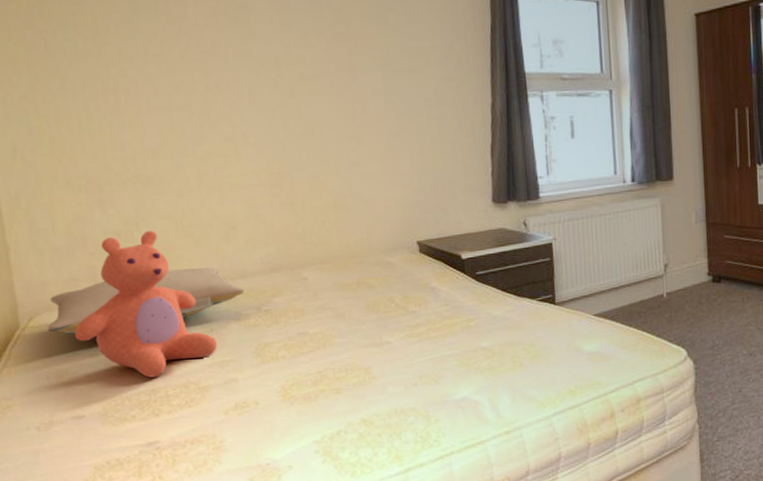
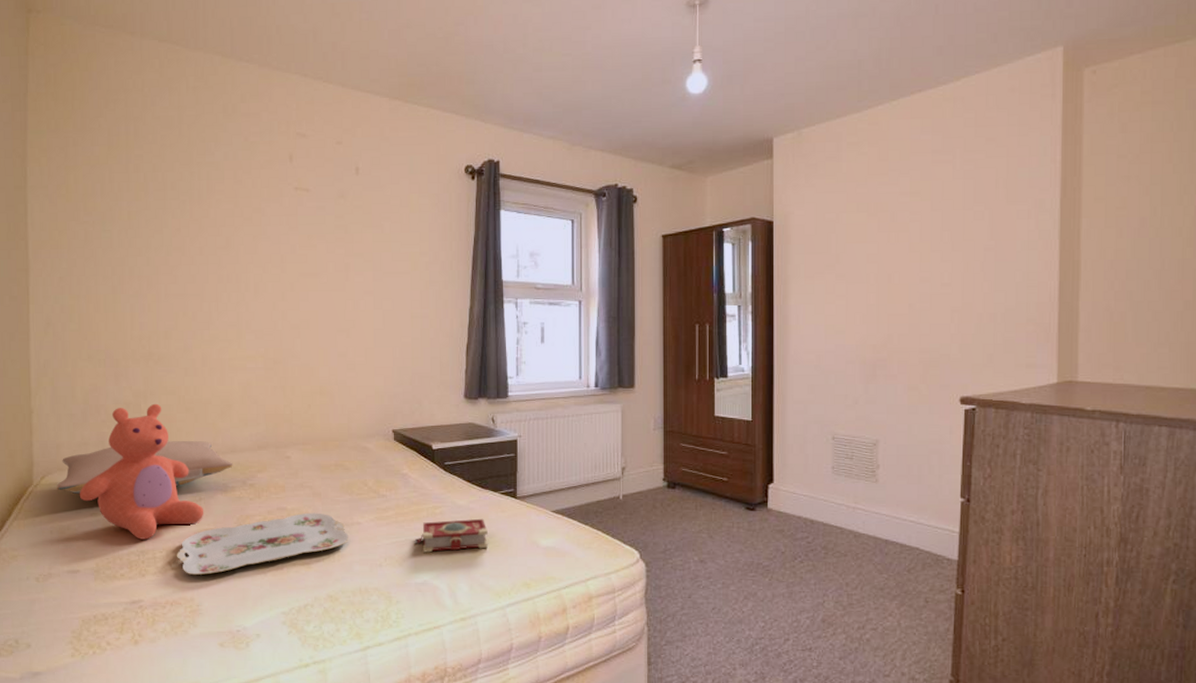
serving tray: none [191,335,379,411] -> present [176,512,348,576]
book: none [450,328,528,368] -> present [415,518,488,553]

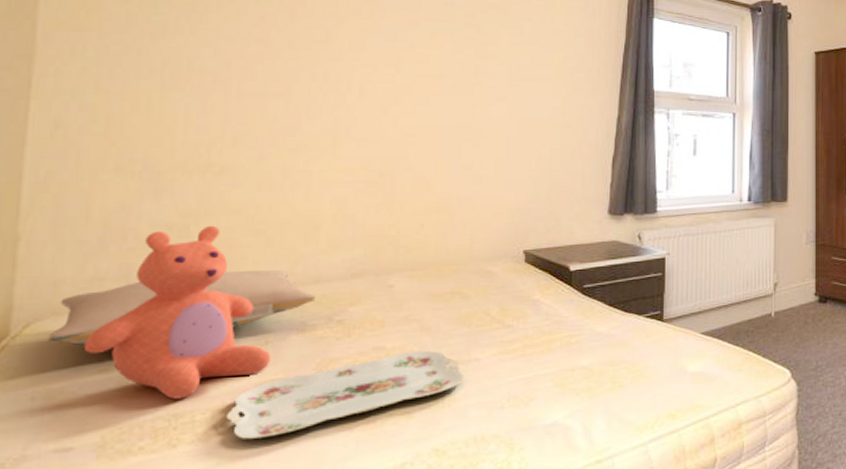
book: present [415,518,488,553] -> none [545,345,630,389]

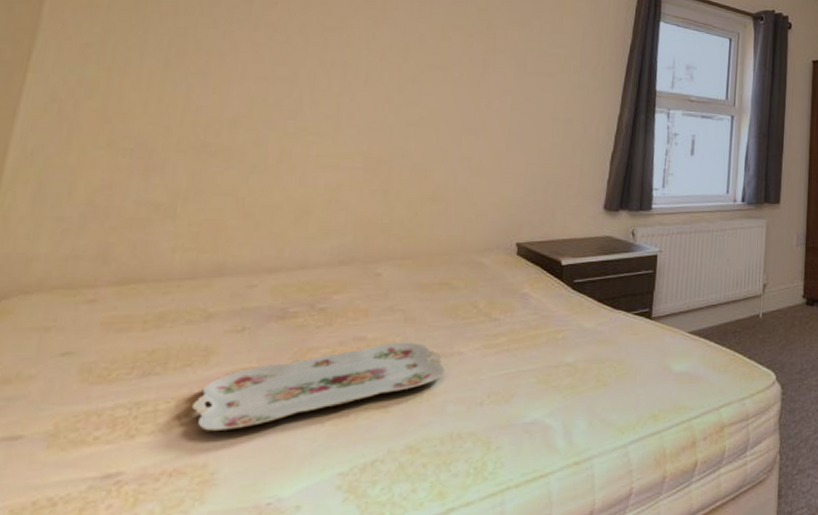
pillow: present [47,269,316,345] -> none [11,253,300,326]
teddy bear: present [83,225,271,400] -> none [48,206,247,387]

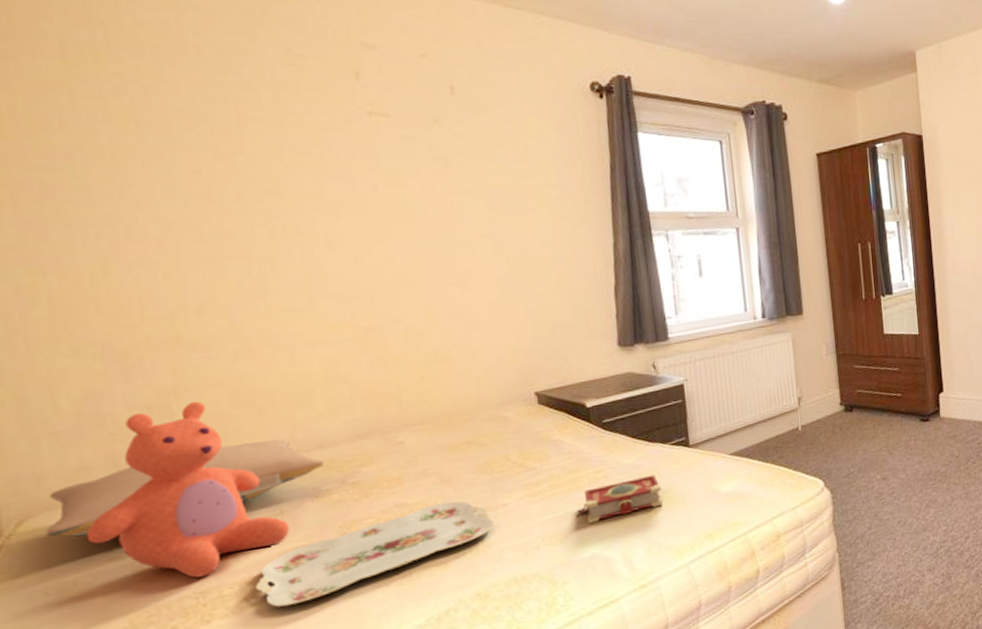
pillow: none [11,253,300,326] -> present [45,439,325,537]
teddy bear: none [48,206,247,387] -> present [86,401,290,578]
book: none [528,343,616,385] -> present [577,474,663,524]

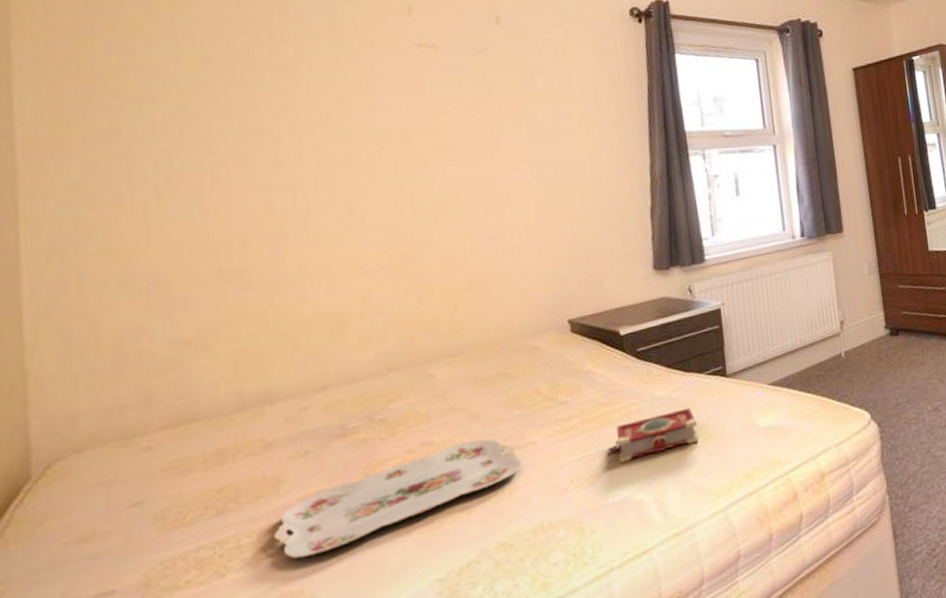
pillow: present [45,439,325,537] -> none [72,374,353,481]
teddy bear: present [86,401,290,578] -> none [111,334,314,526]

